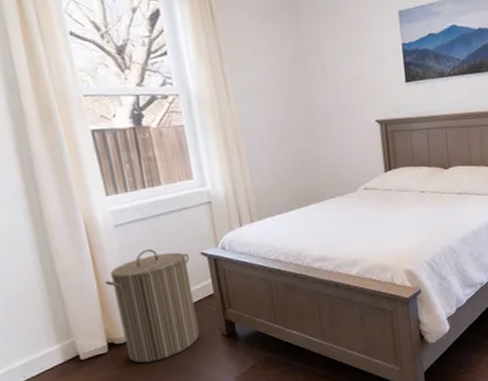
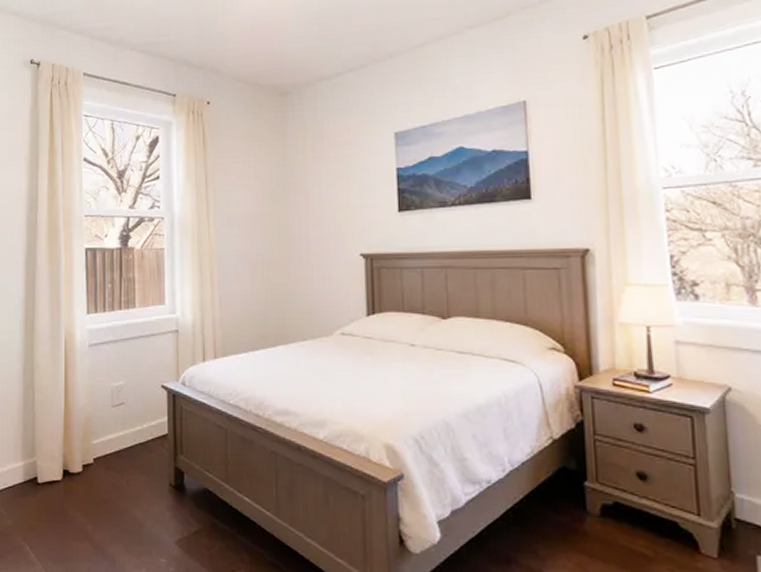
laundry hamper: present [105,248,200,363] -> none [72,373,150,501]

